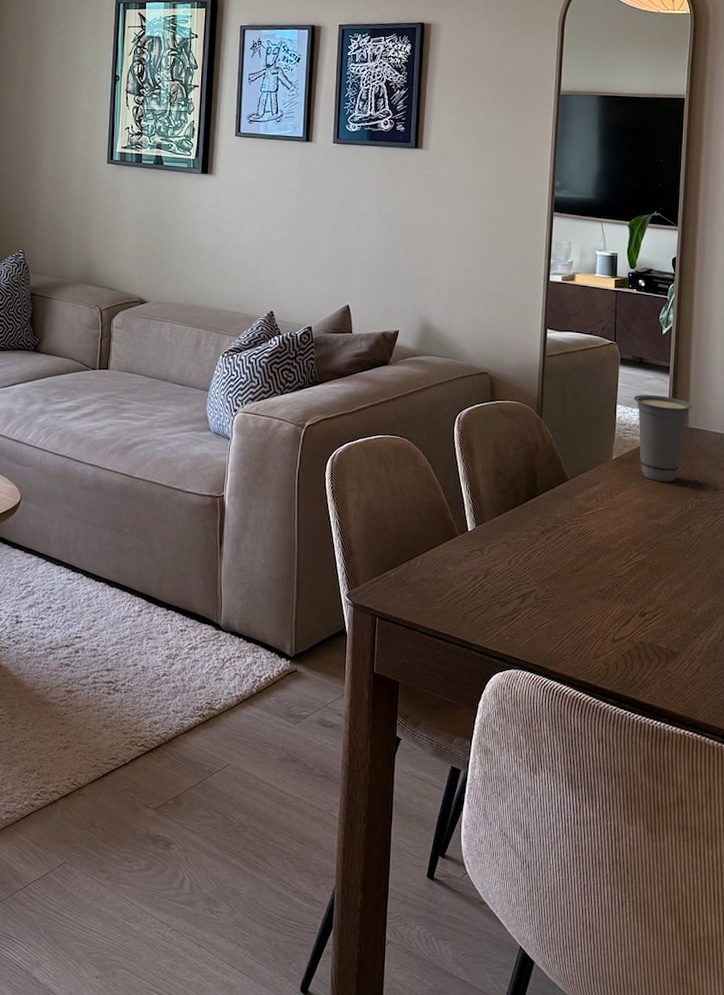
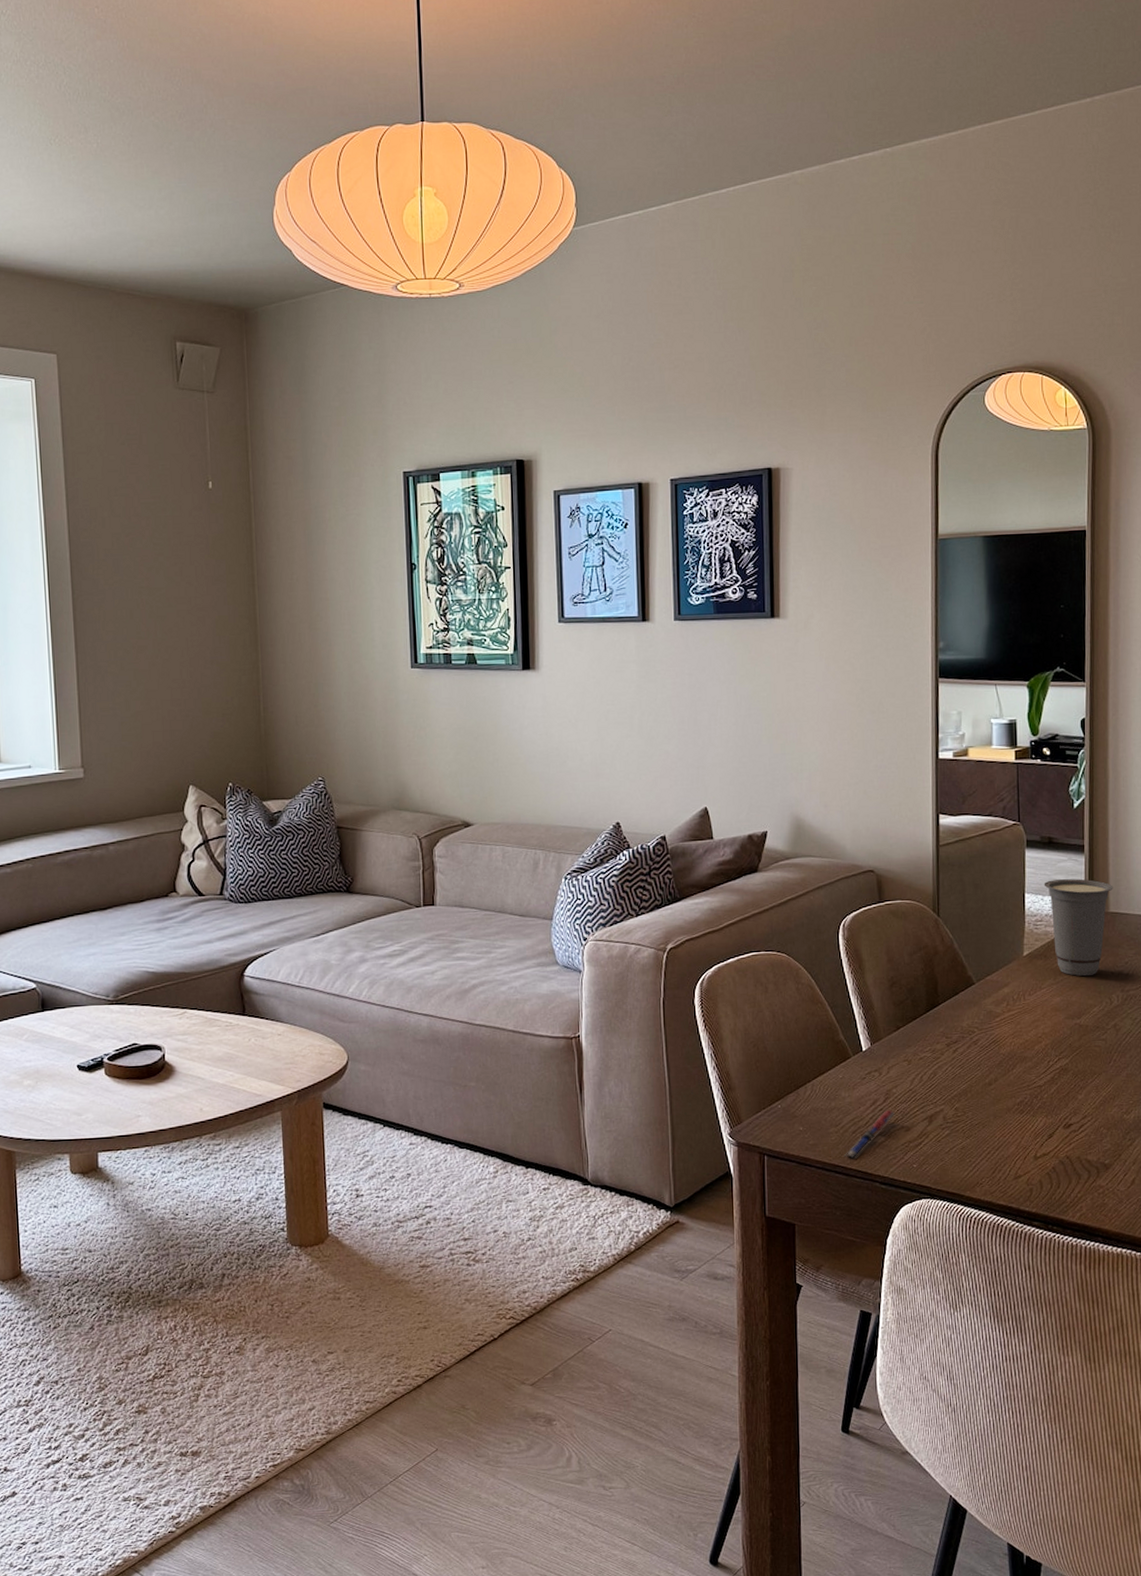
pen: none [445,585,493,627] -> present [843,1109,895,1159]

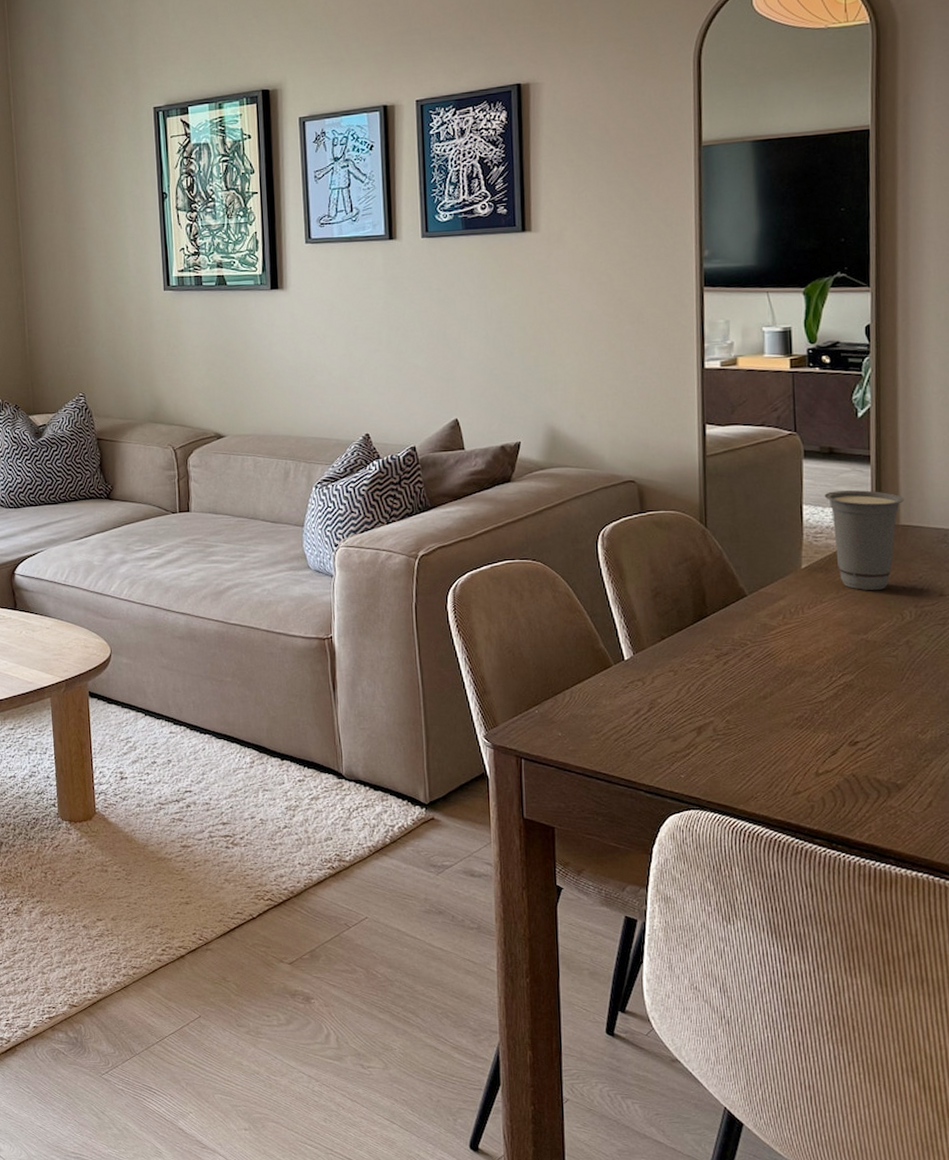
pen: present [843,1109,895,1159] -> none [605,719,660,766]

